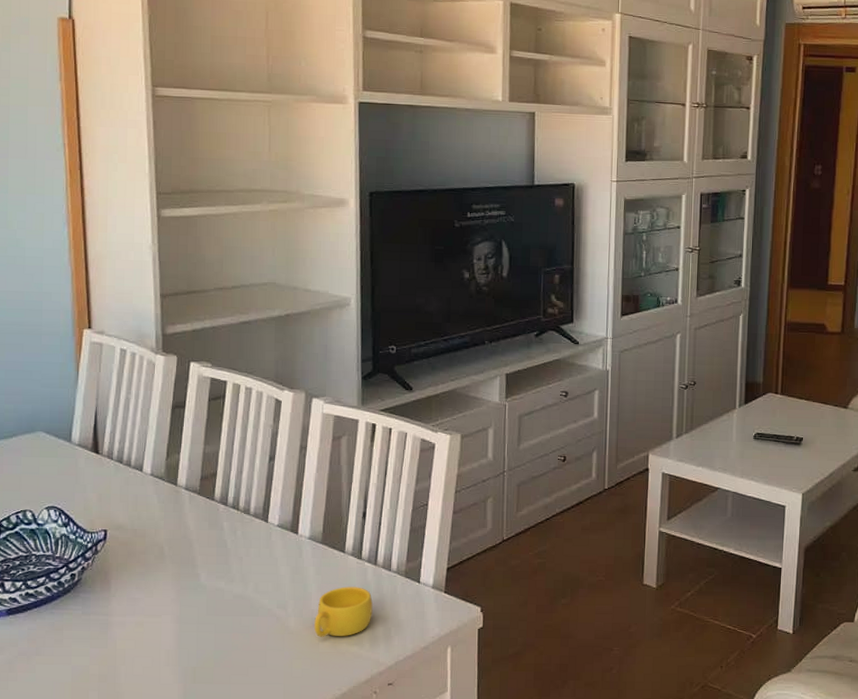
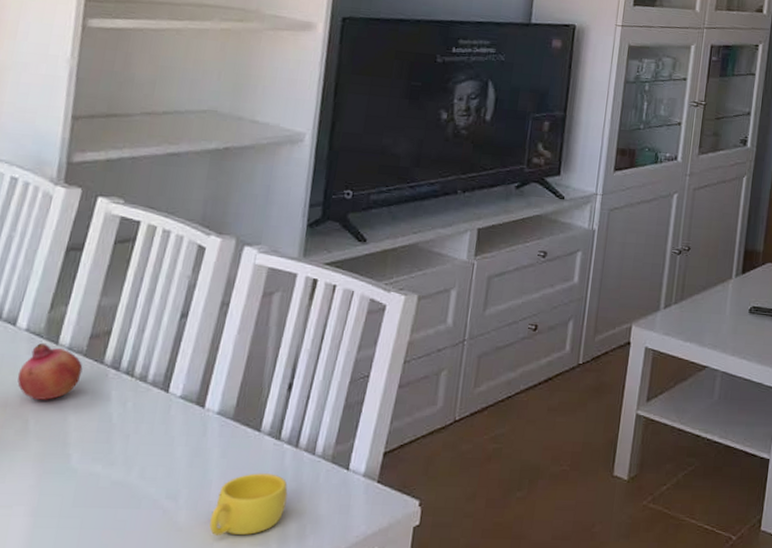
fruit: none [150,485,199,531] -> present [17,343,83,400]

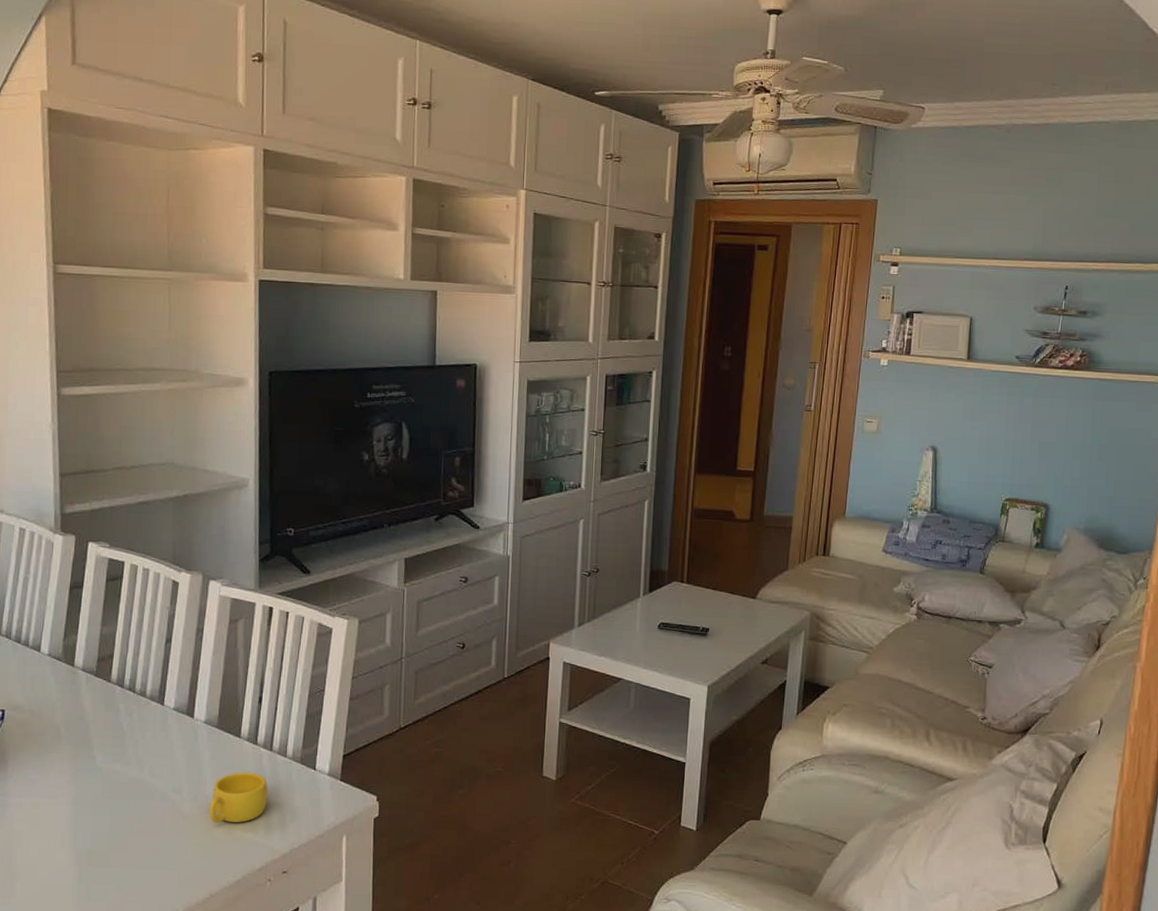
fruit: present [17,343,83,400] -> none [47,666,95,712]

